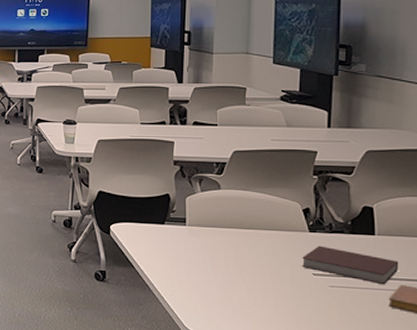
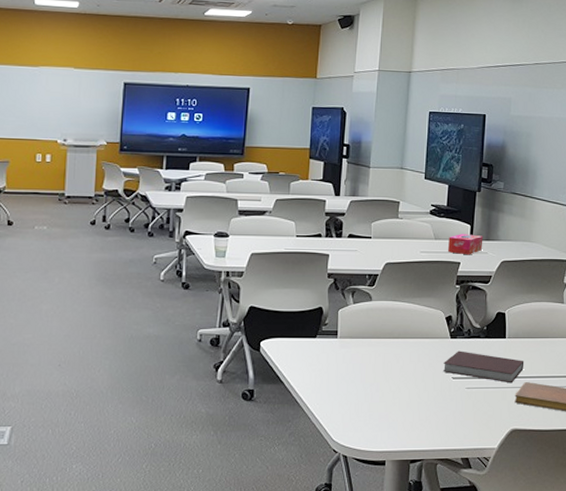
tissue box: none [301,121,343,144] -> present [447,234,483,255]

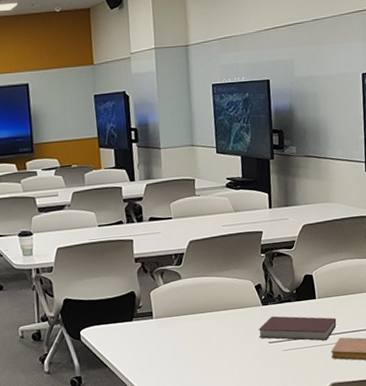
tissue box: present [447,234,483,255] -> none [248,202,283,224]

